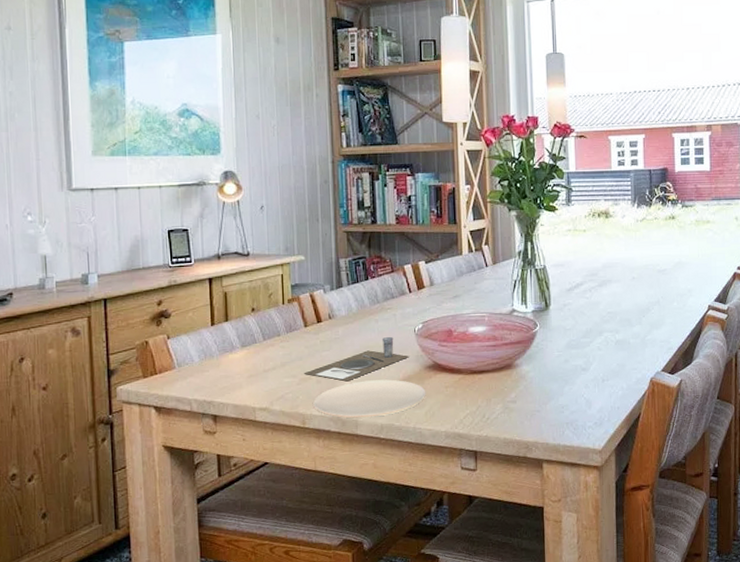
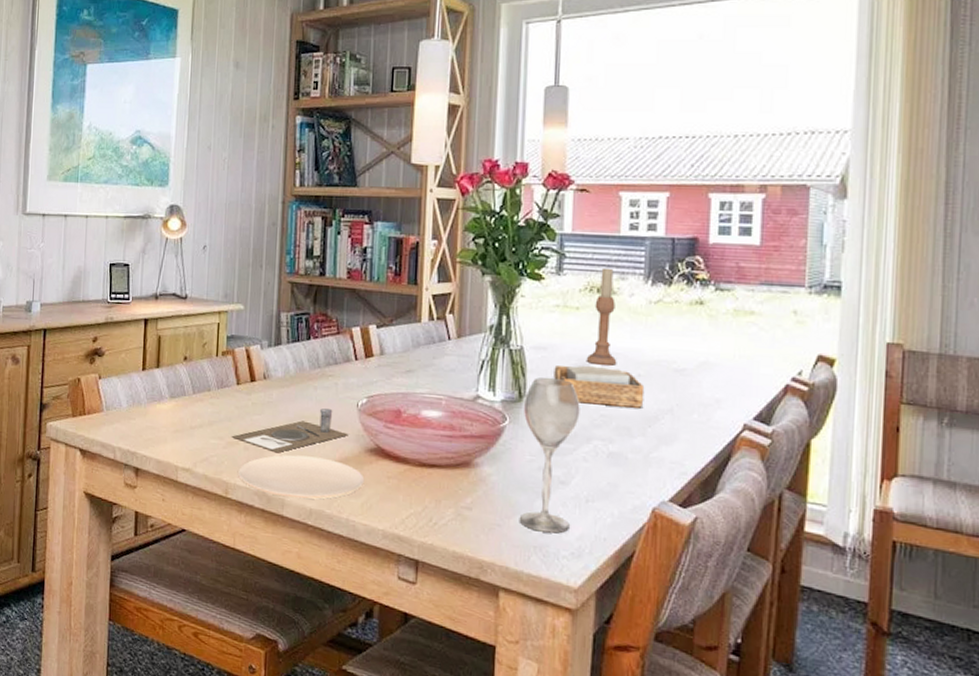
wineglass: none [549,288,593,411] -> present [519,377,580,533]
napkin holder: none [571,274,639,305] -> present [554,365,645,409]
candlestick: none [595,197,617,273] -> present [587,267,617,366]

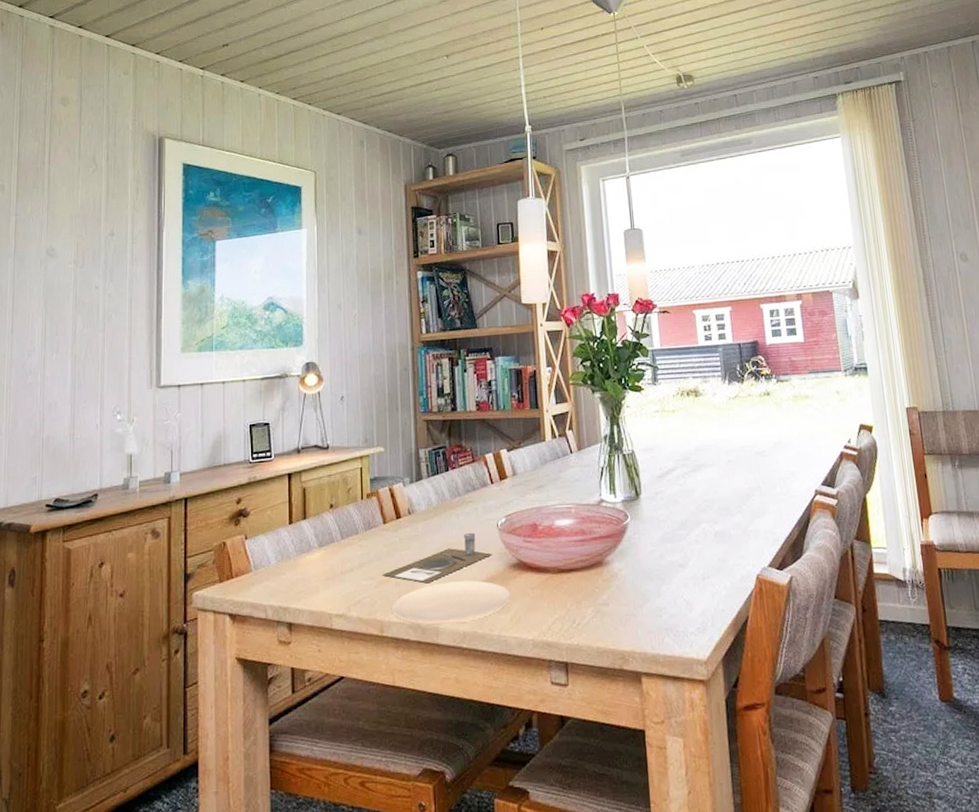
wineglass: present [519,377,580,533] -> none [640,474,693,614]
napkin holder: present [554,365,645,409] -> none [661,458,737,493]
candlestick: present [587,267,617,366] -> none [686,374,711,457]

